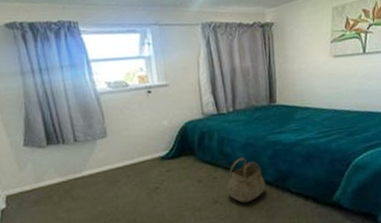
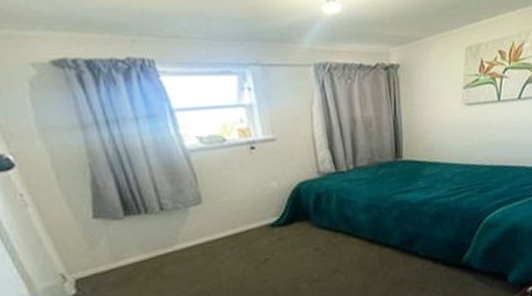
basket: present [227,157,266,203] -> none [349,220,392,271]

